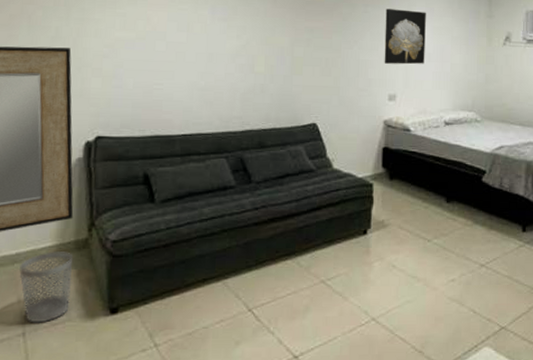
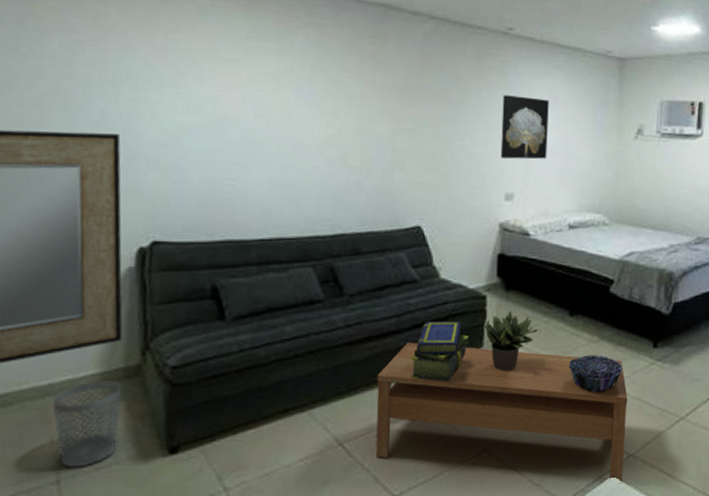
coffee table: none [279,224,500,353] -> present [375,343,628,484]
stack of books: none [308,206,359,259] -> present [410,322,470,383]
potted plant: none [371,197,421,250] -> present [484,311,541,372]
decorative bowl: none [446,237,495,271] -> present [568,355,623,393]

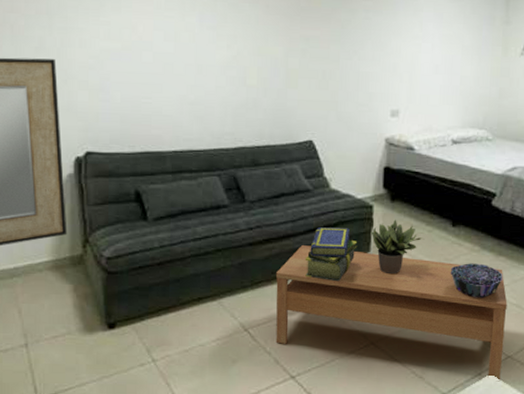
wastebasket: present [51,381,123,468] -> none [17,267,70,335]
wall art: present [500,95,549,160] -> none [386,14,434,77]

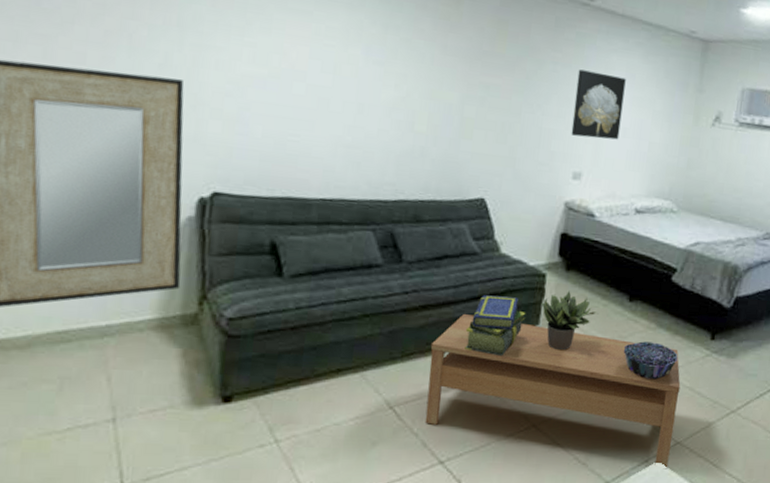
wall art: none [386,14,434,77] -> present [571,69,626,140]

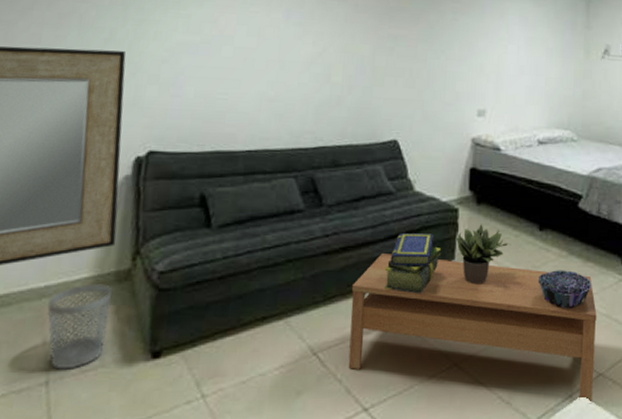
wastebasket: none [109,326,179,408] -> present [46,284,113,370]
wall art: present [571,69,626,140] -> none [473,16,520,78]

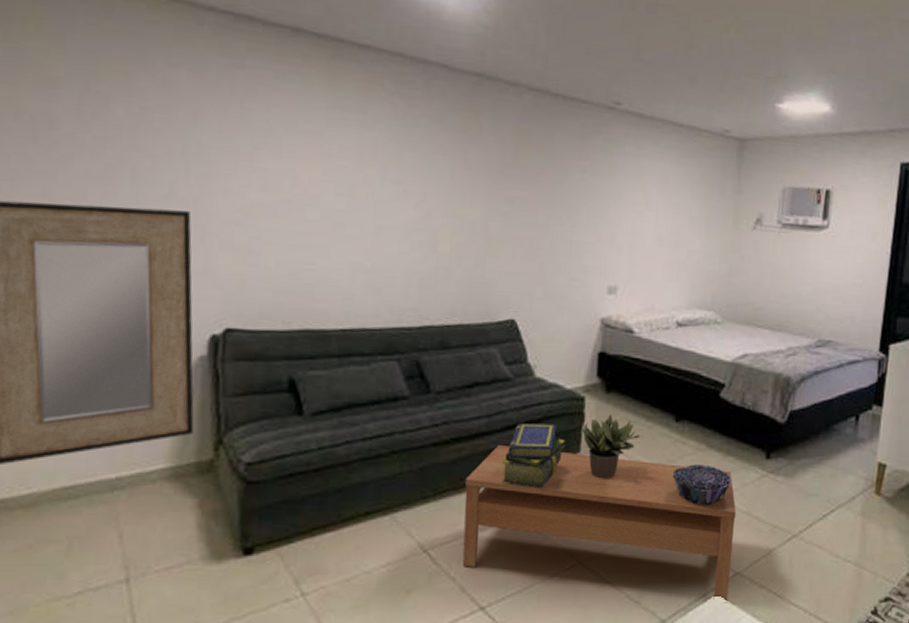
wastebasket: present [46,284,113,370] -> none [119,476,194,567]

